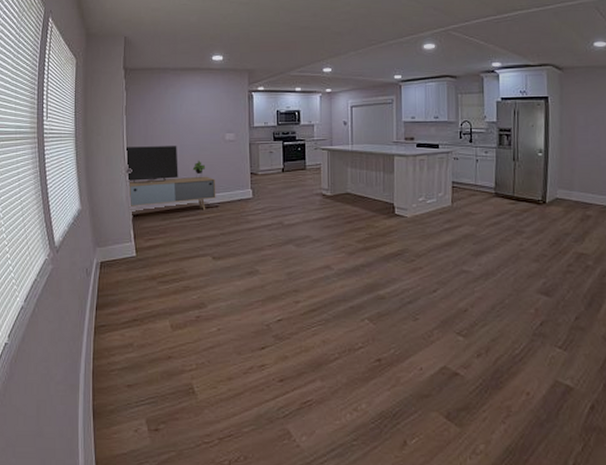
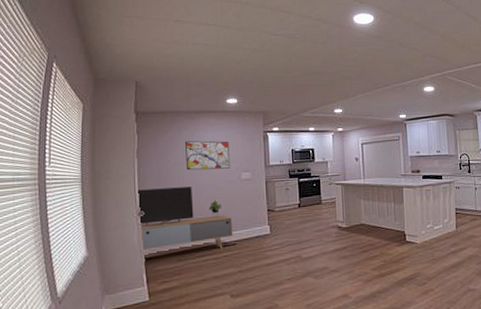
wall art: none [171,99,215,129] -> present [185,140,231,171]

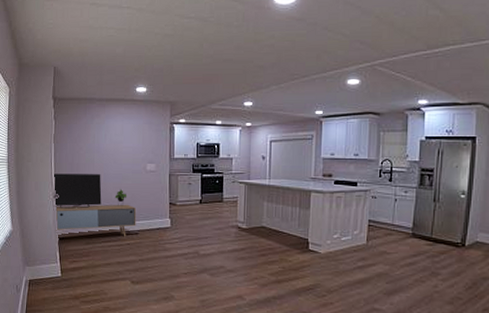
wall art: present [185,140,231,171] -> none [96,129,137,159]

